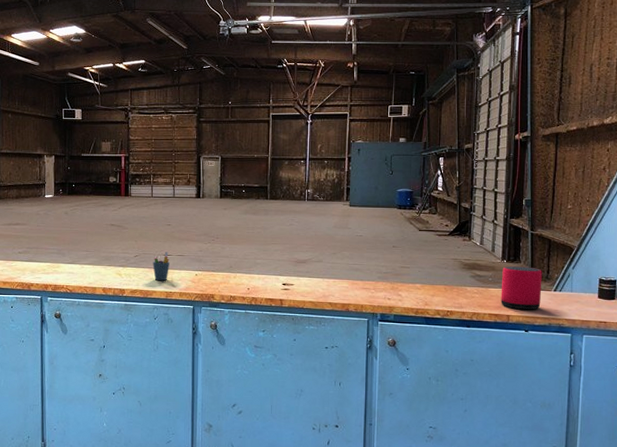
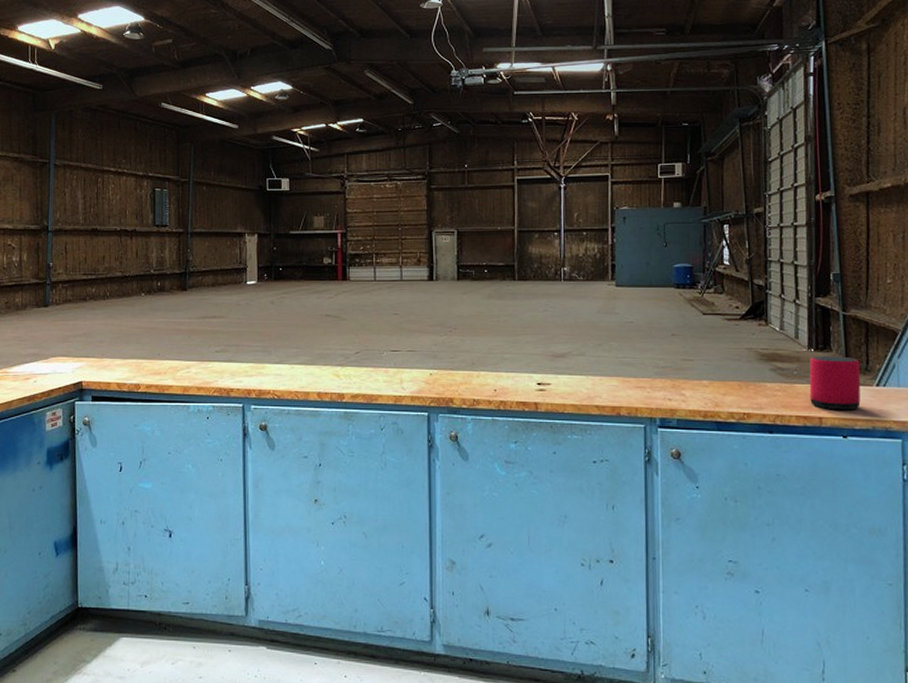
pen holder: present [153,252,169,281] -> none [377,347,398,383]

